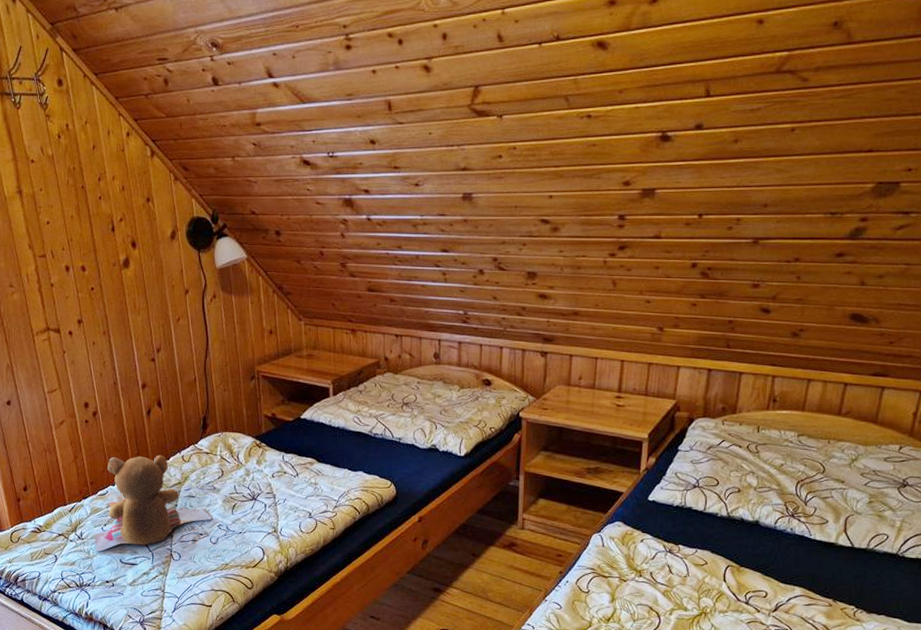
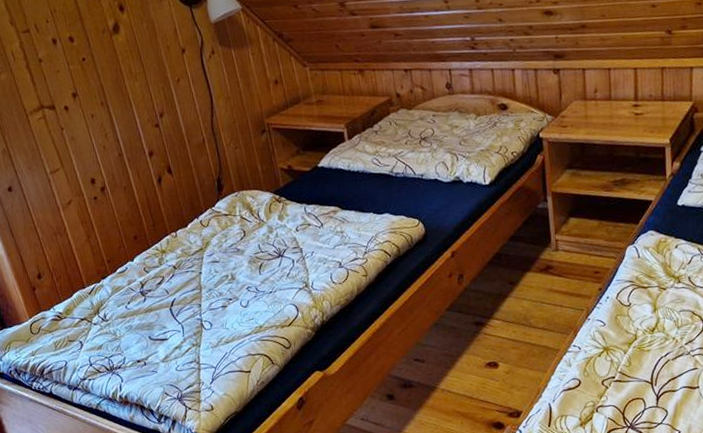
teddy bear: present [94,455,213,551] -> none [118,223,240,331]

